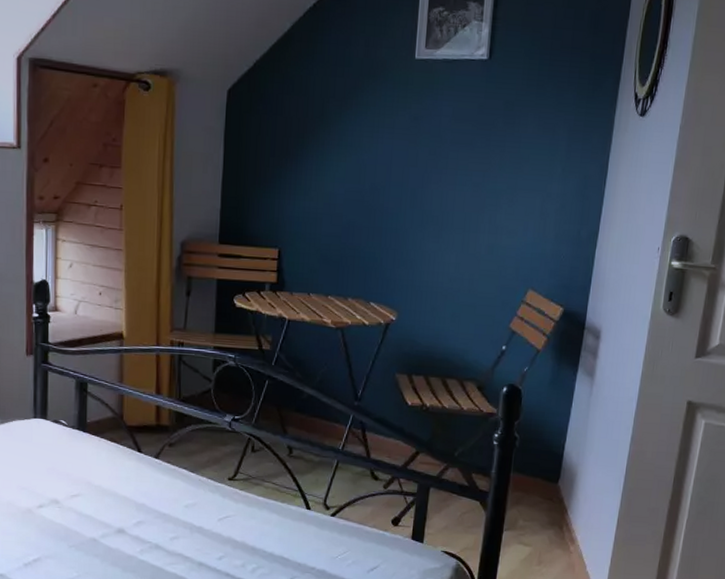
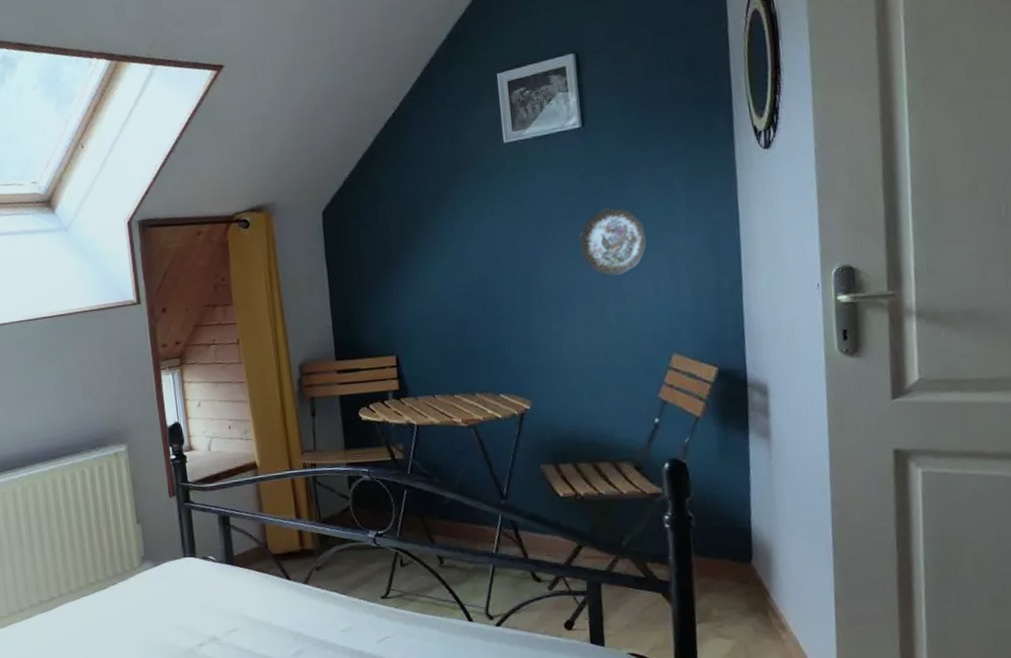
decorative plate: none [466,143,527,208] -> present [579,208,647,276]

